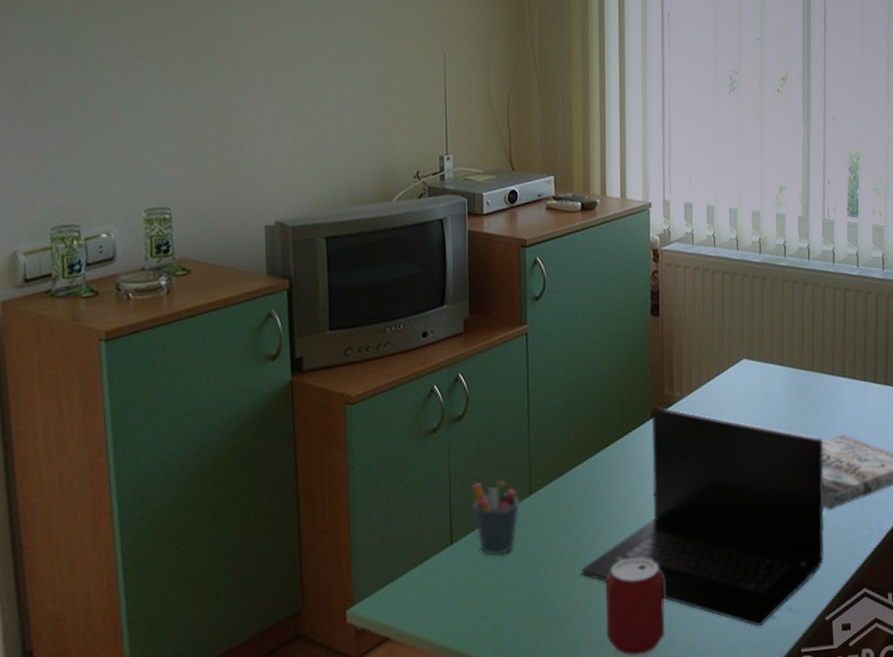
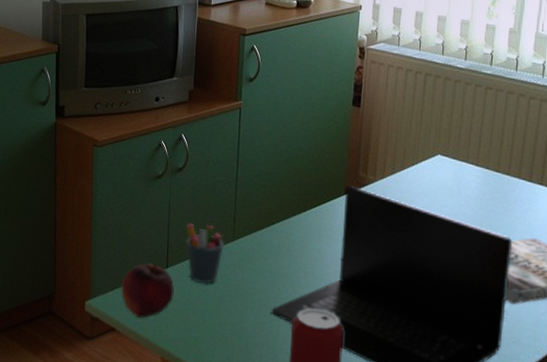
fruit: none [392,542,464,617] -> present [120,263,175,319]

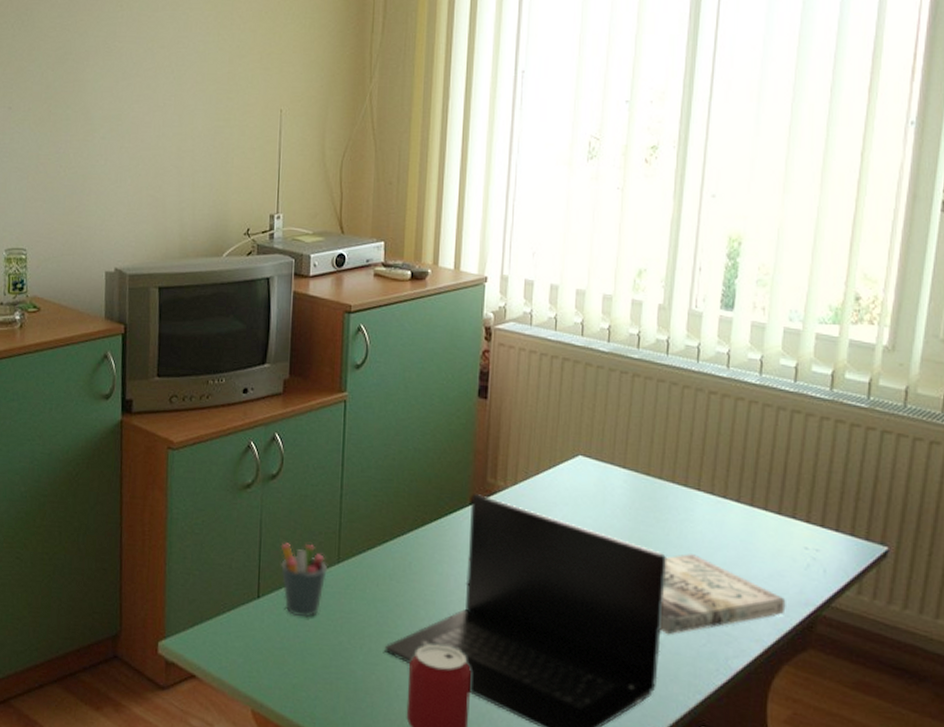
fruit: present [120,263,175,319] -> none [201,592,268,662]

